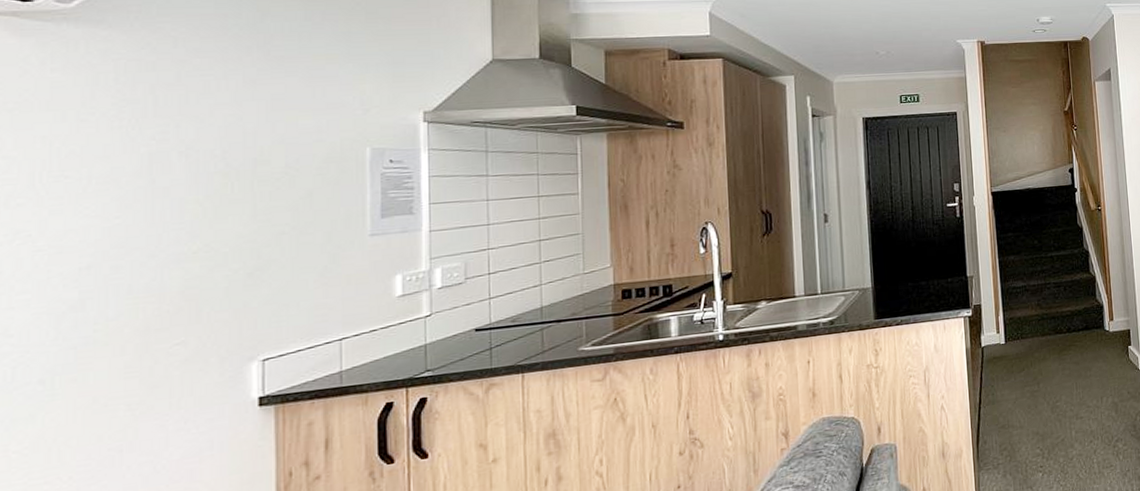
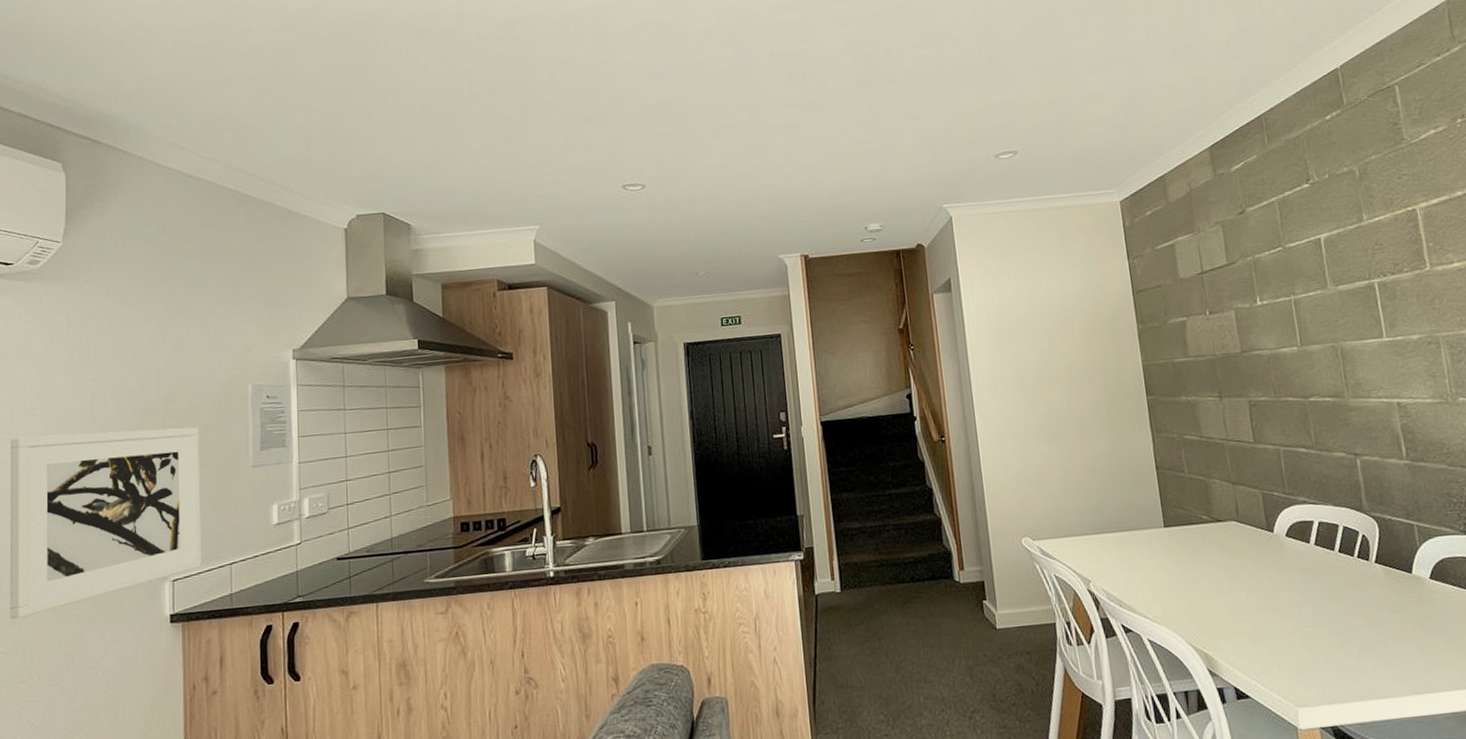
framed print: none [27,192,302,414] -> present [10,427,202,620]

